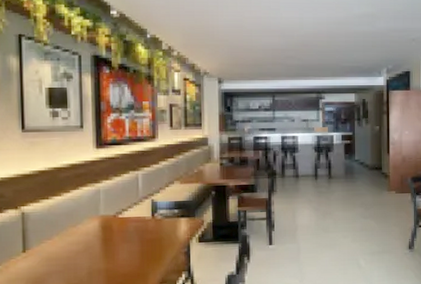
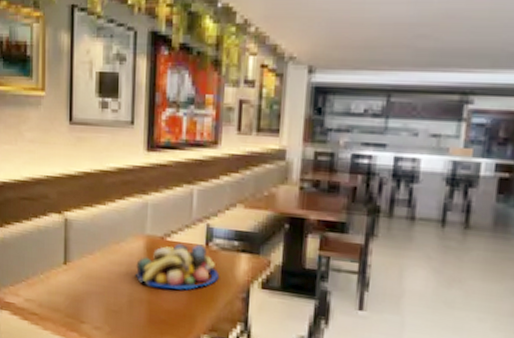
fruit bowl: none [92,216,165,258] -> present [135,243,219,290]

